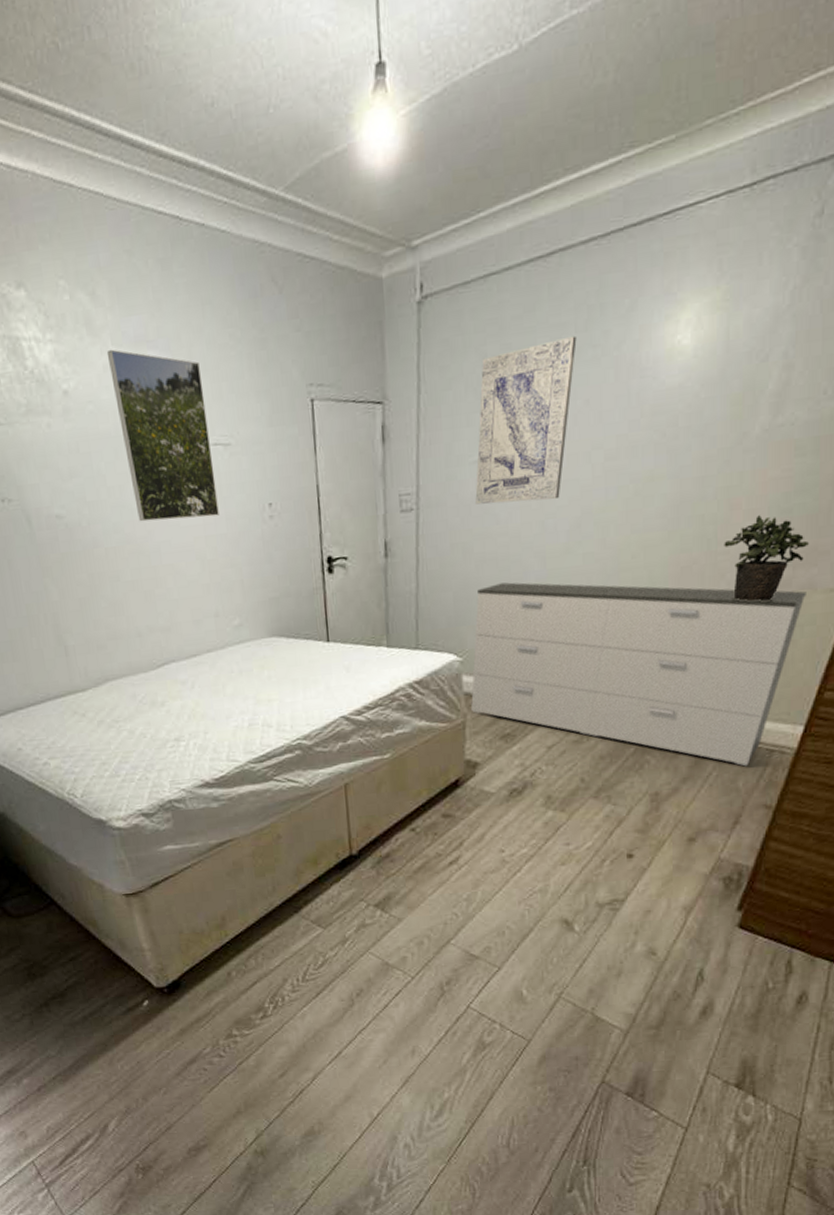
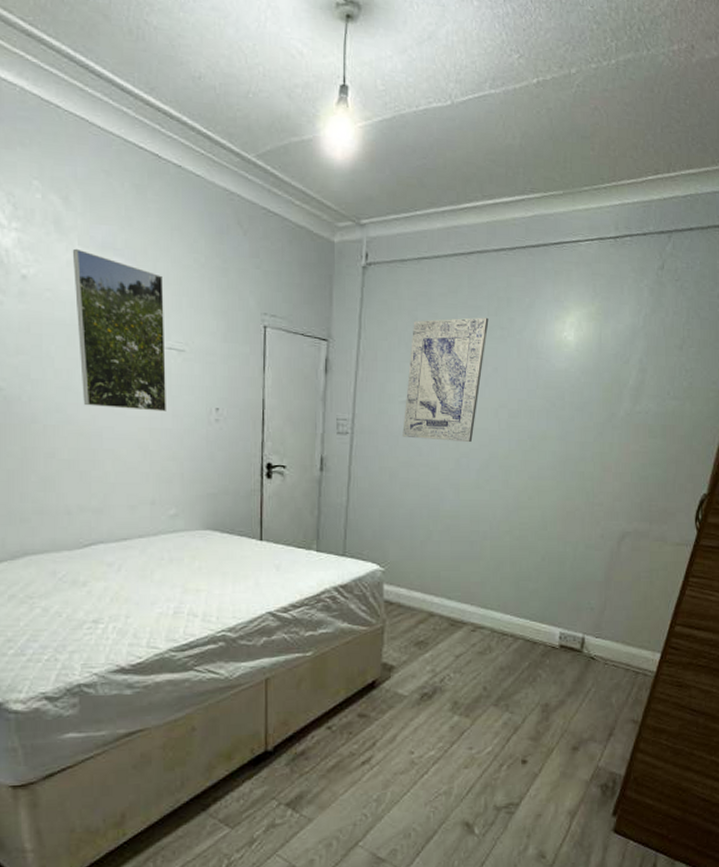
dresser: present [471,582,806,767] -> none [390,506,660,685]
potted plant: present [724,515,809,602] -> none [599,478,660,546]

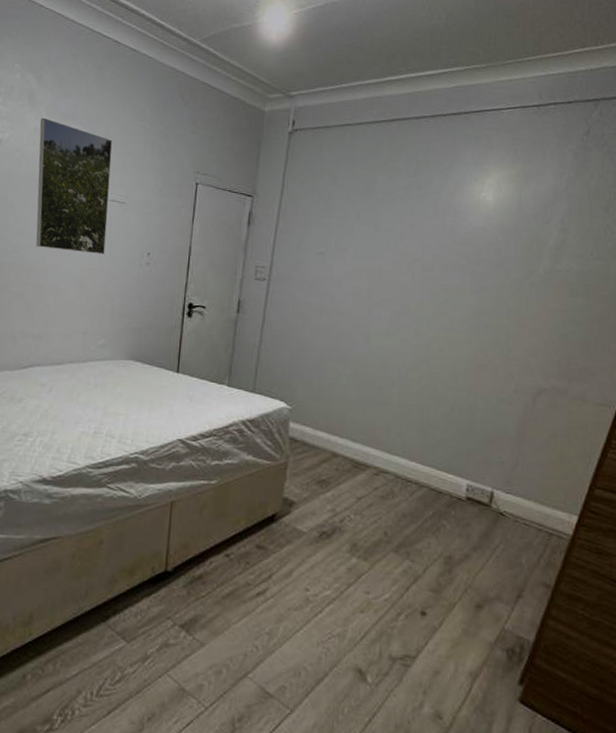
wall art: present [402,317,489,442] -> none [317,178,407,292]

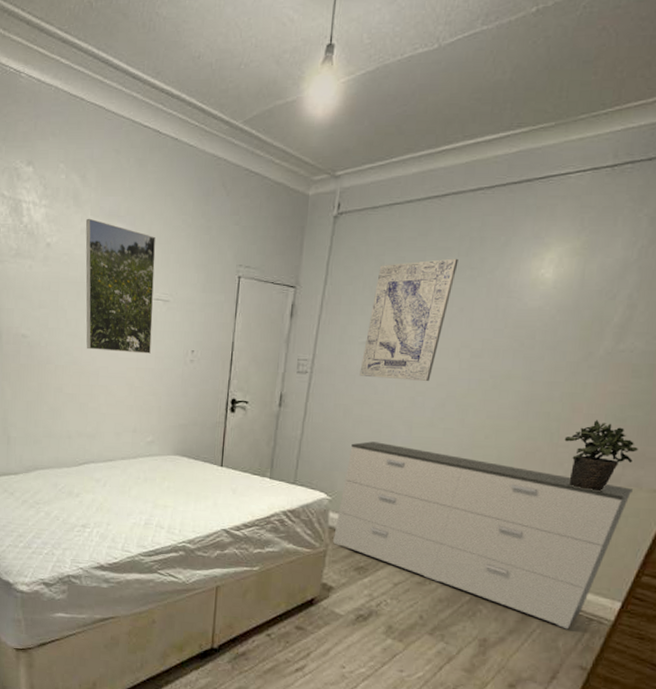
dresser: none [294,350,579,545] -> present [333,441,633,630]
wall art: none [317,178,407,292] -> present [359,258,459,381]
potted plant: none [514,335,581,404] -> present [564,420,638,491]

